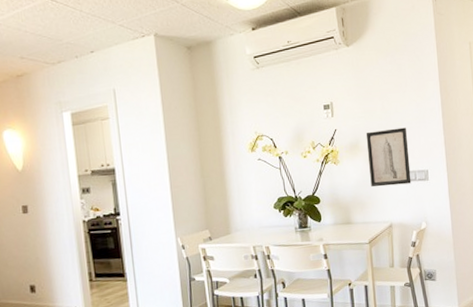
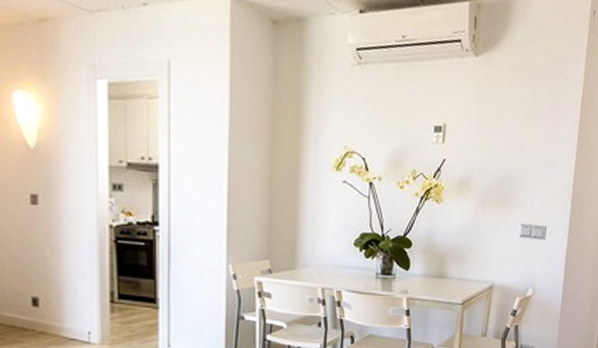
wall art: present [366,127,412,187] -> none [476,168,530,240]

